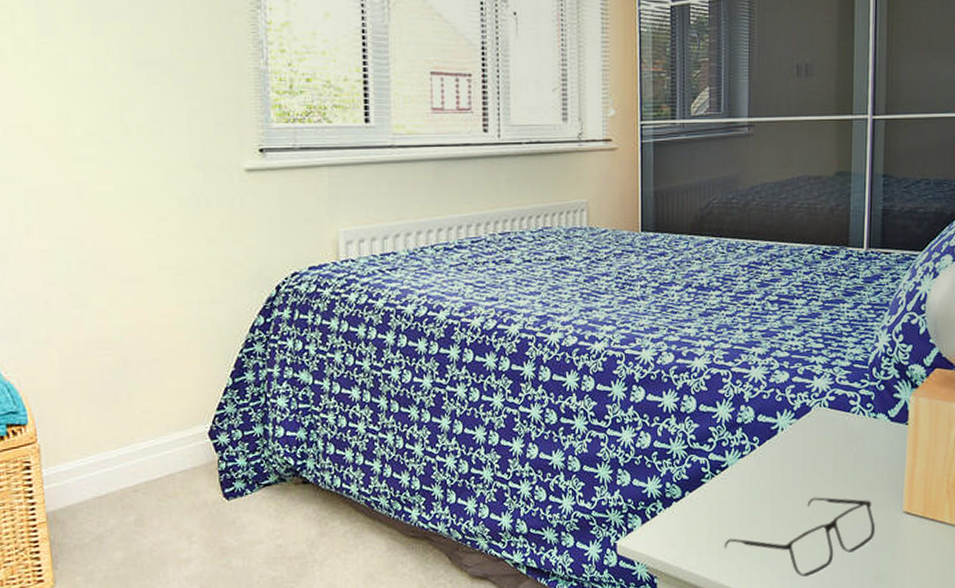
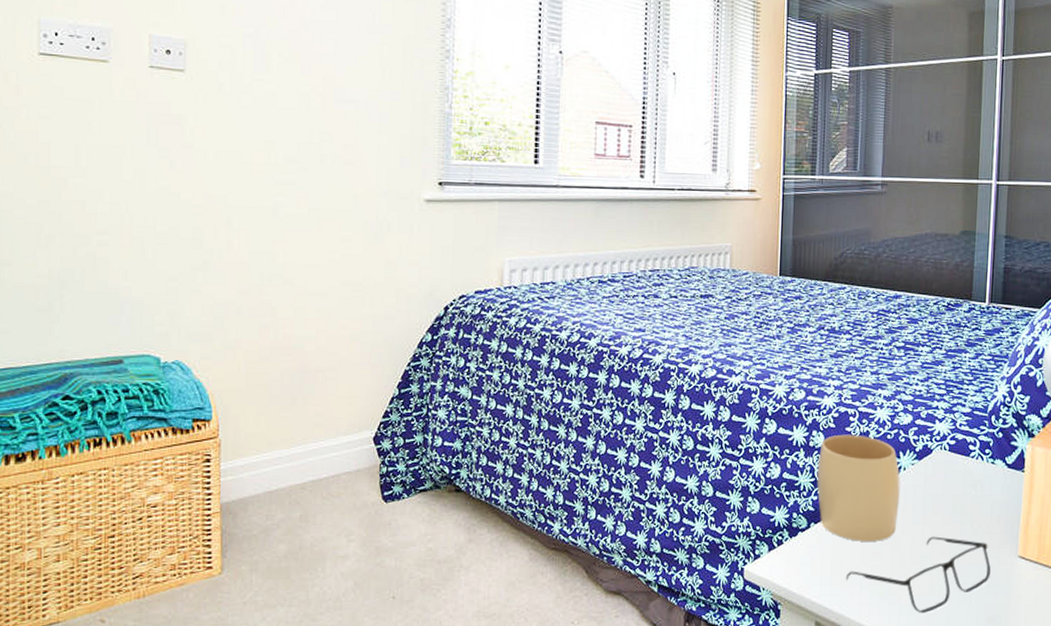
mug: none [690,396,778,508] -> present [816,434,901,541]

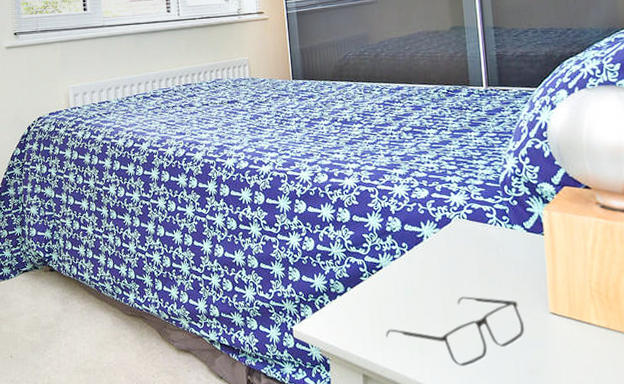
mug: present [816,434,901,541] -> none [346,209,427,303]

